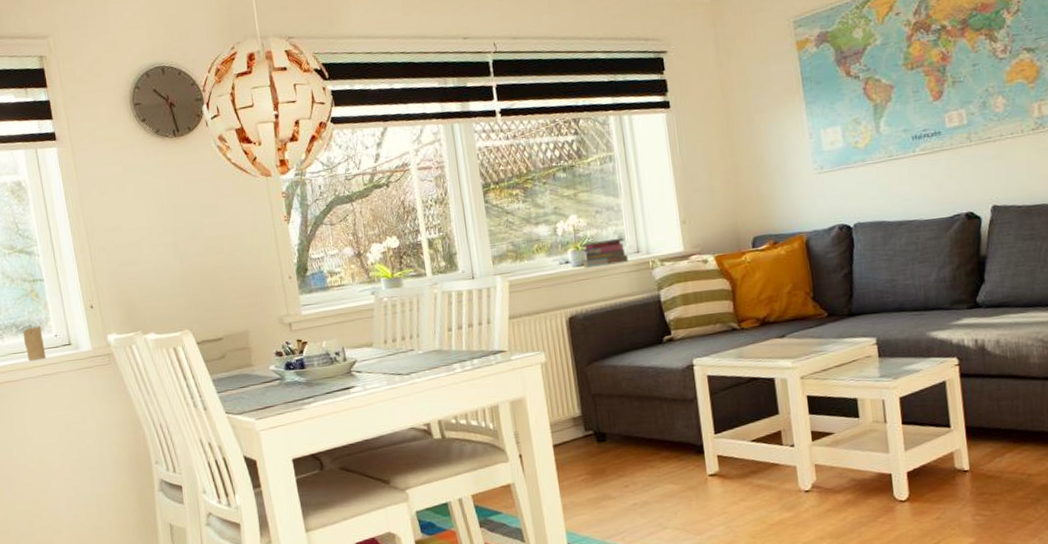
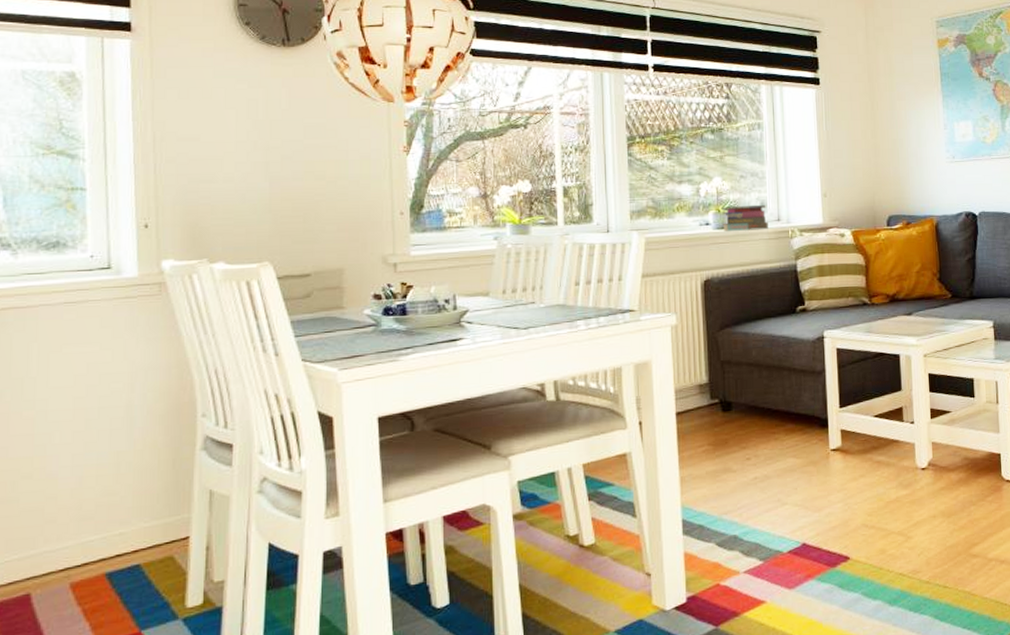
candle: present [23,326,46,362] -> none [45,243,74,285]

